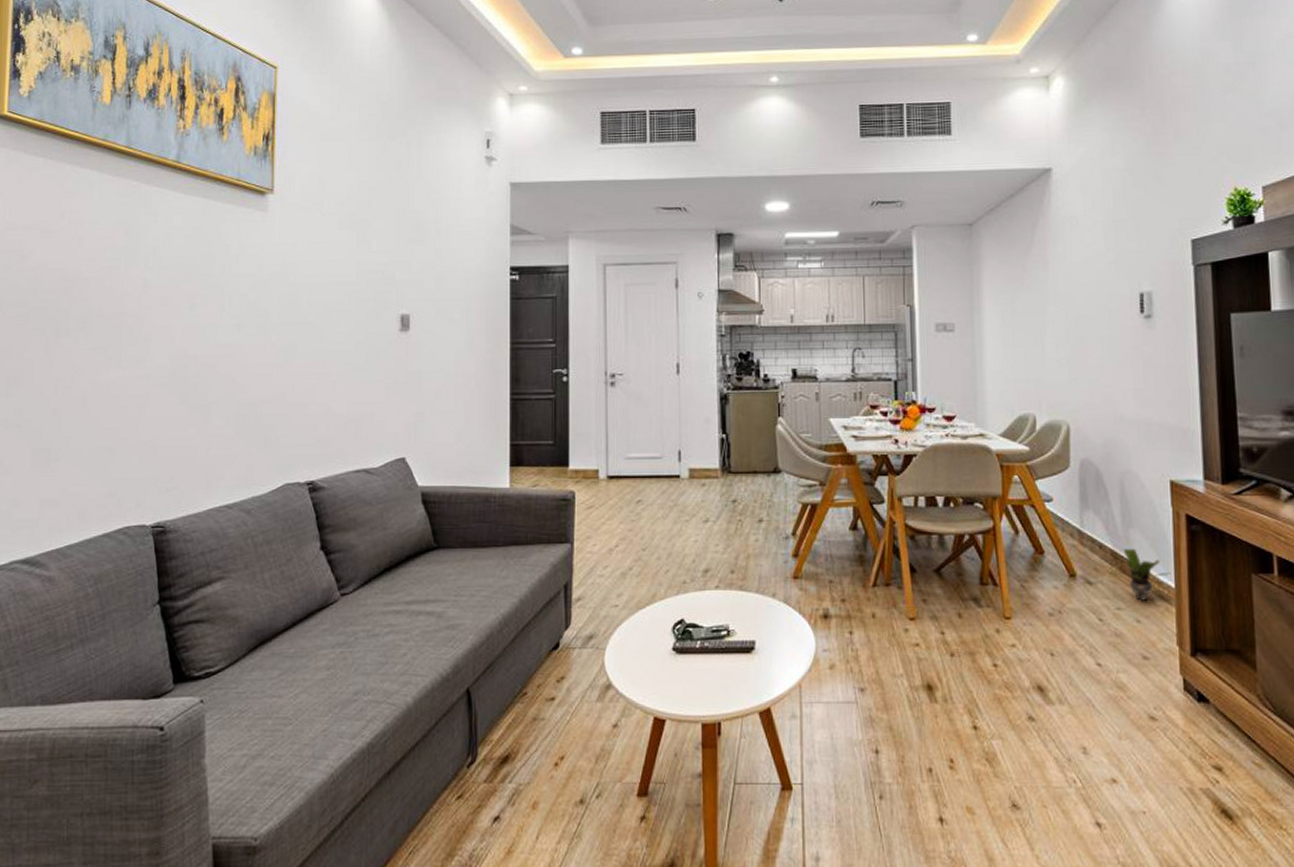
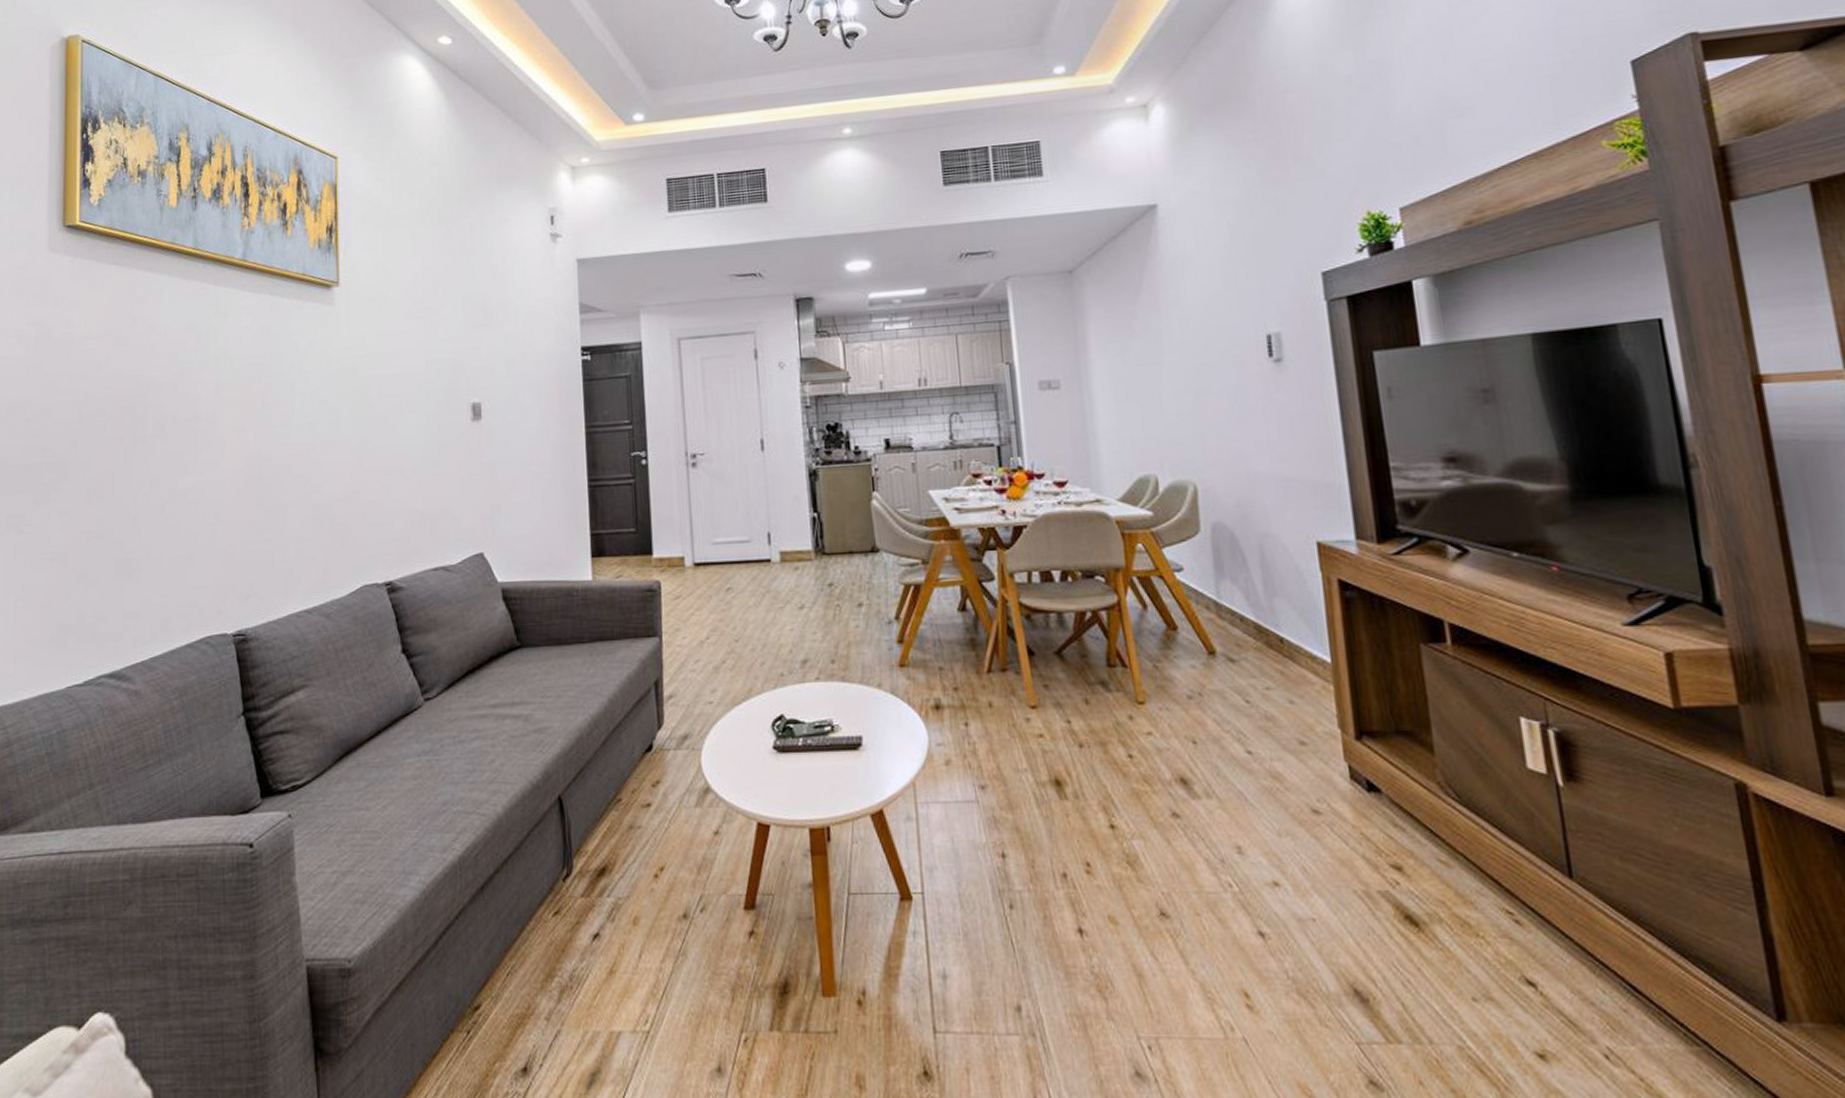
potted plant: present [1122,548,1171,601] -> none [1268,620,1326,679]

